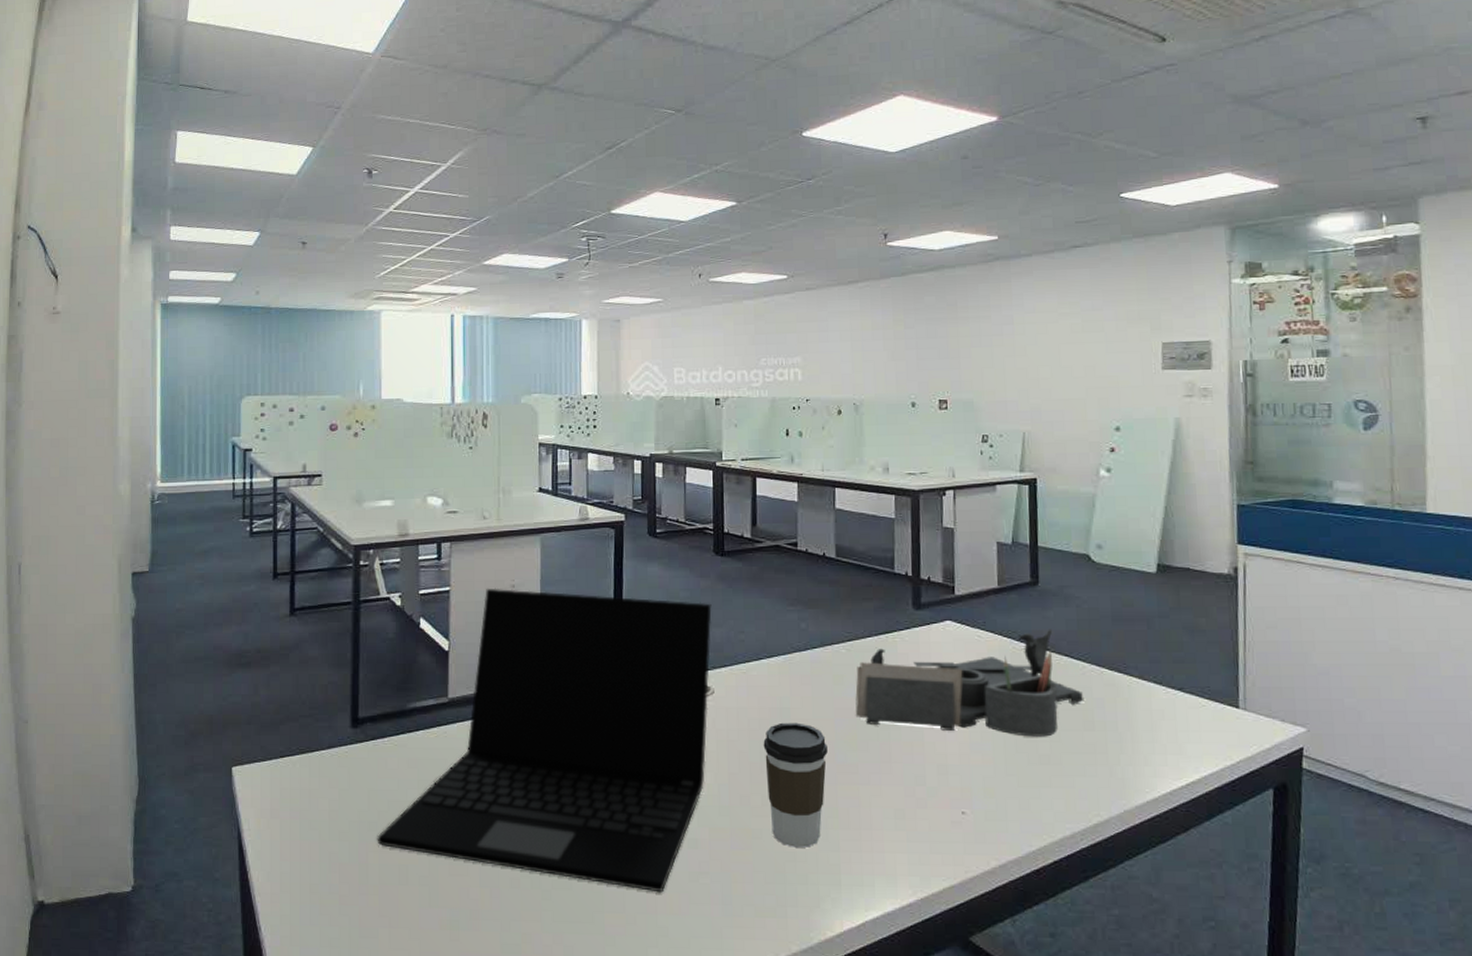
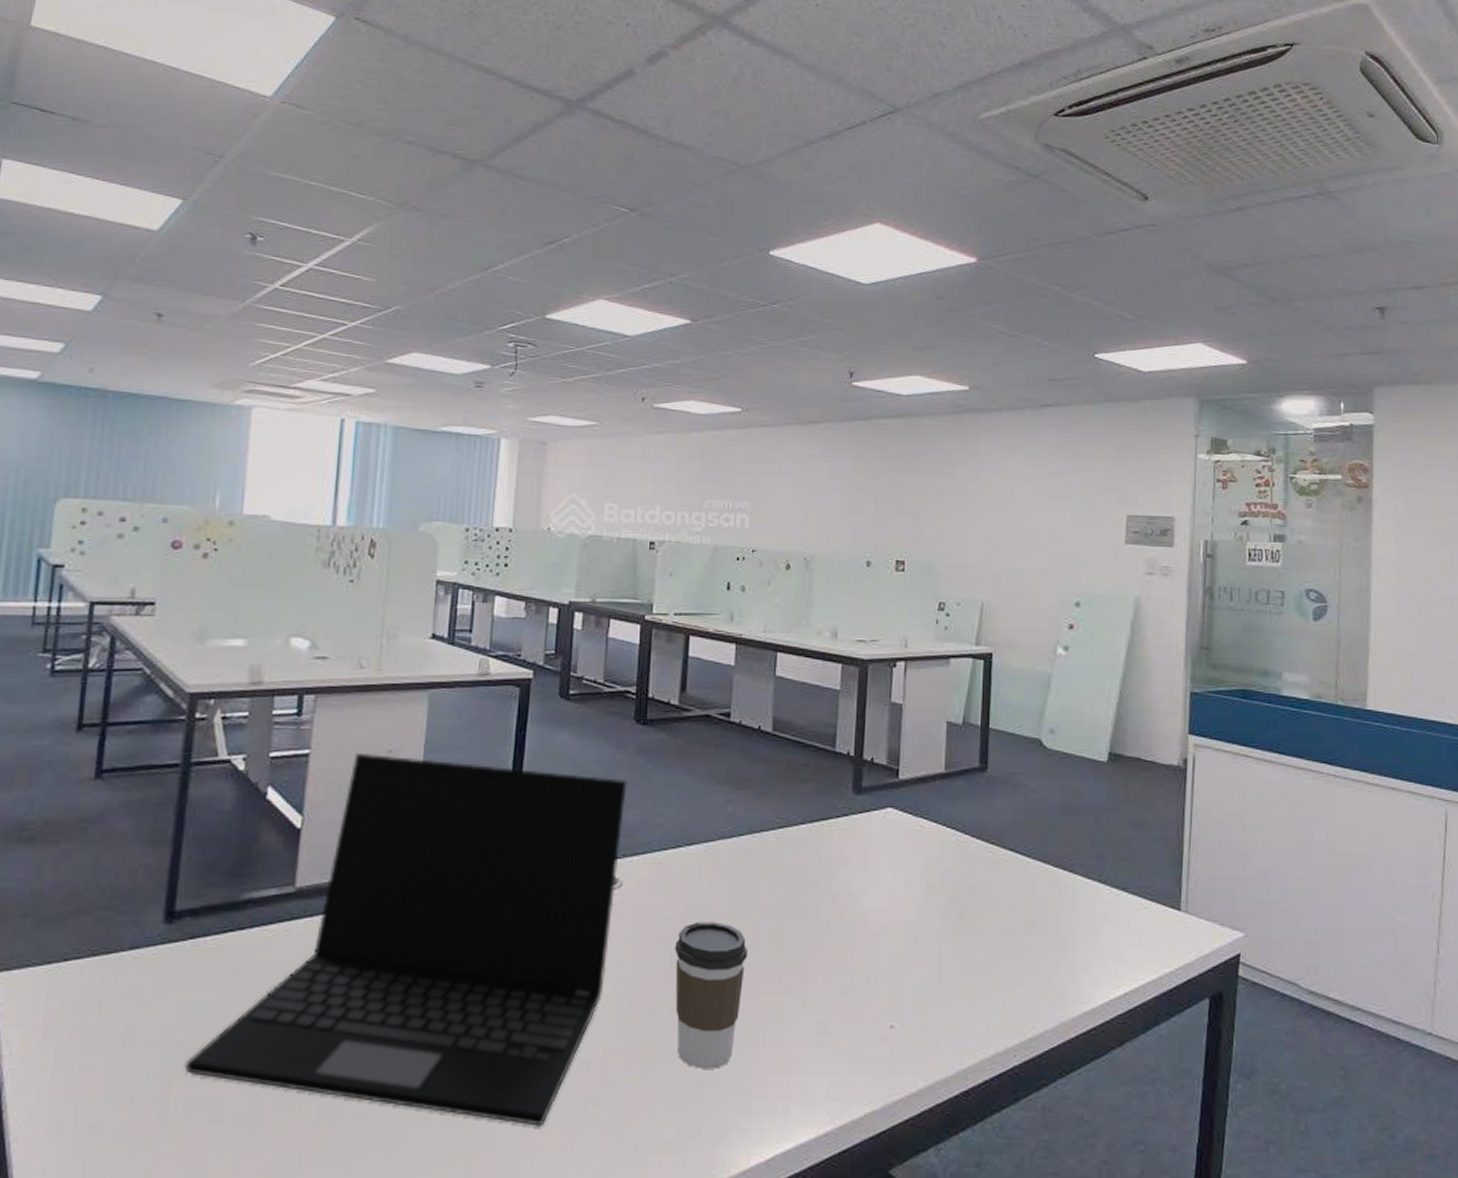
desk organizer: present [855,629,1085,737] -> none [781,820,1027,941]

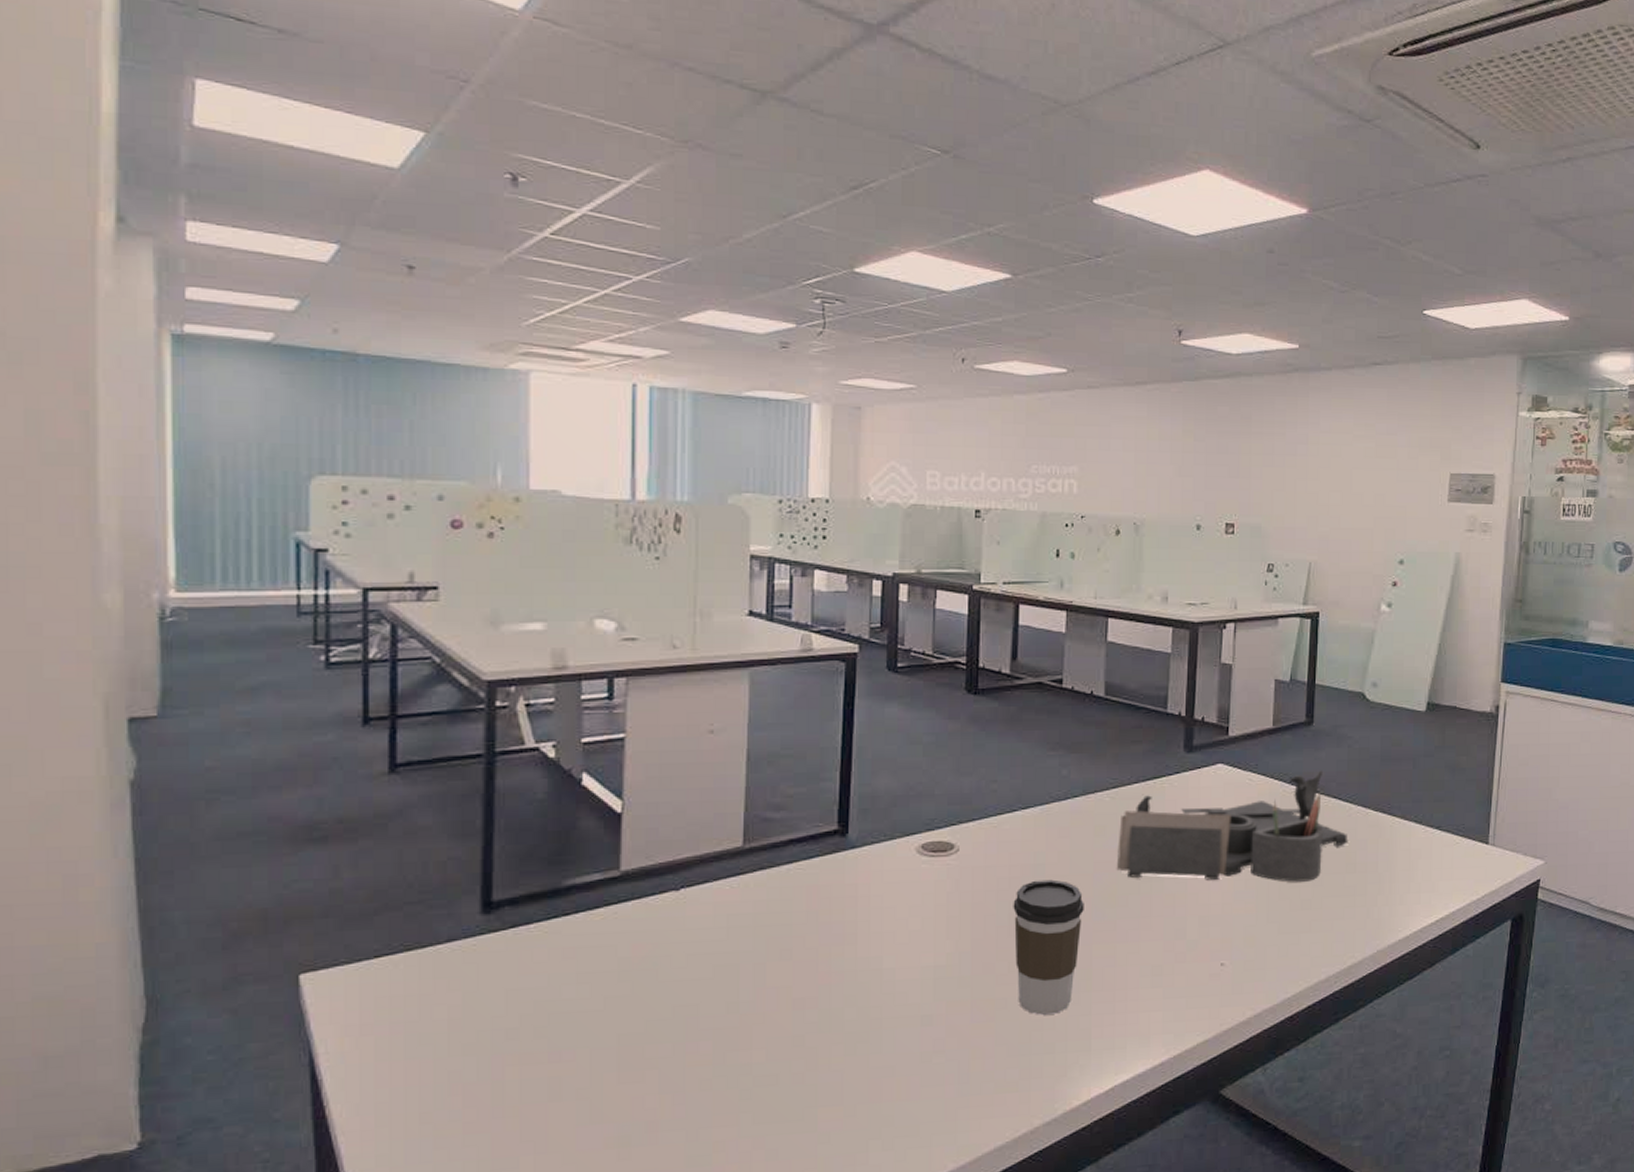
laptop: present [184,752,627,1126] -> none [518,734,960,1078]
desk organizer: none [781,820,1027,941] -> present [1116,770,1349,882]

